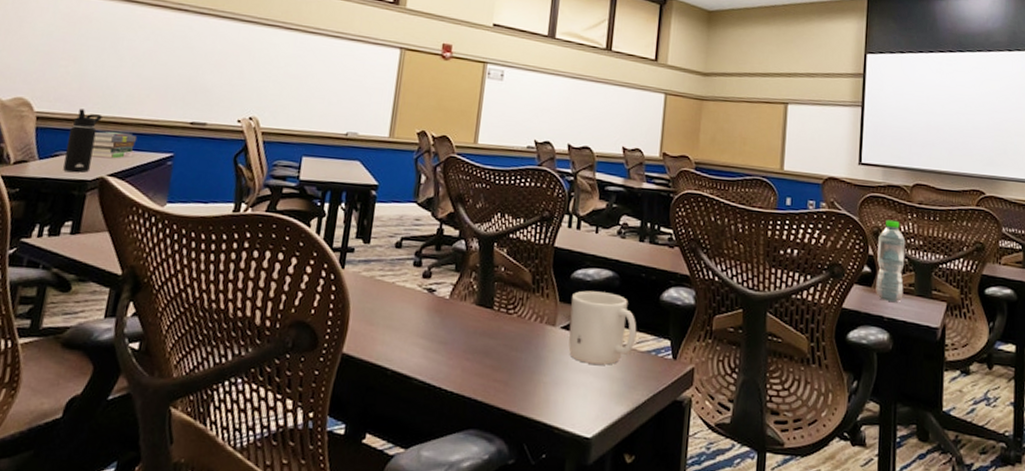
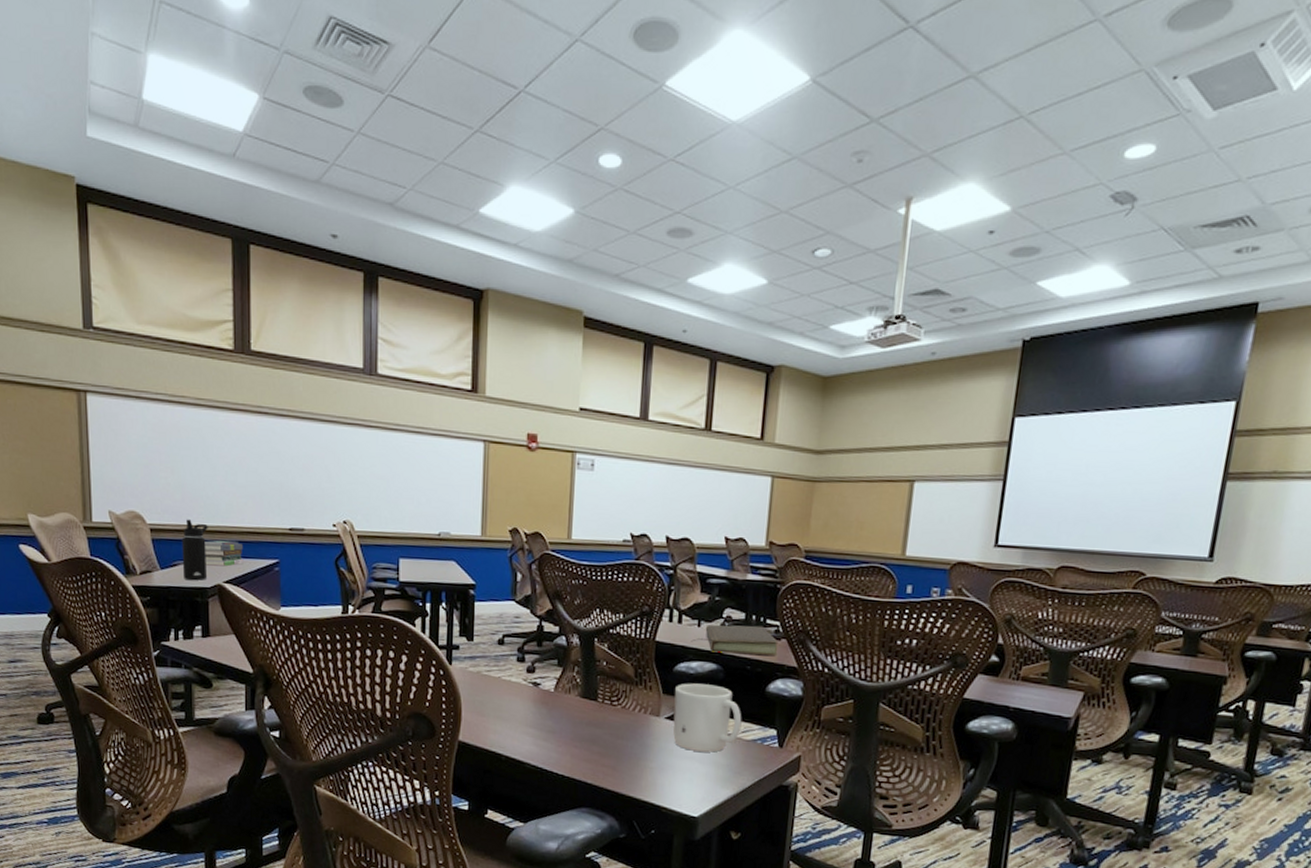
book: none [589,231,671,264] -> present [691,624,778,656]
water bottle: present [875,219,906,302] -> none [1002,606,1043,692]

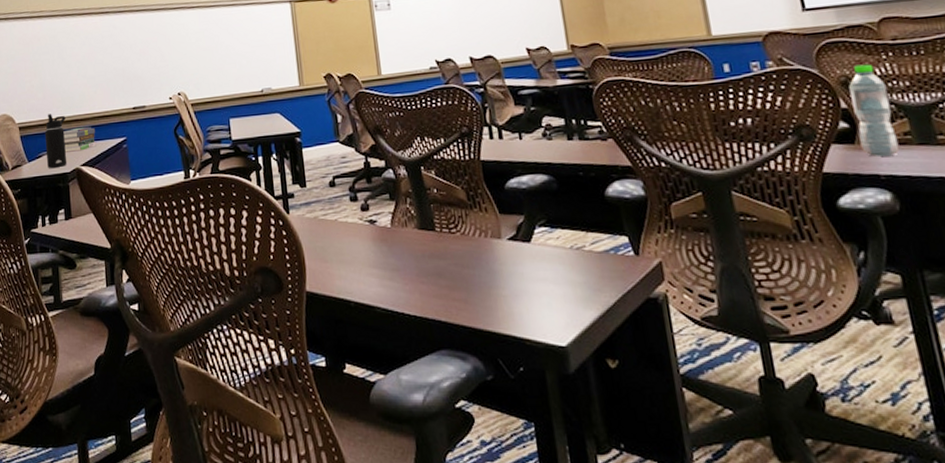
mug: present [673,683,742,752] -> none [510,197,590,272]
book: present [691,624,778,656] -> none [516,129,608,163]
water bottle: none [1002,606,1043,692] -> present [849,64,900,156]

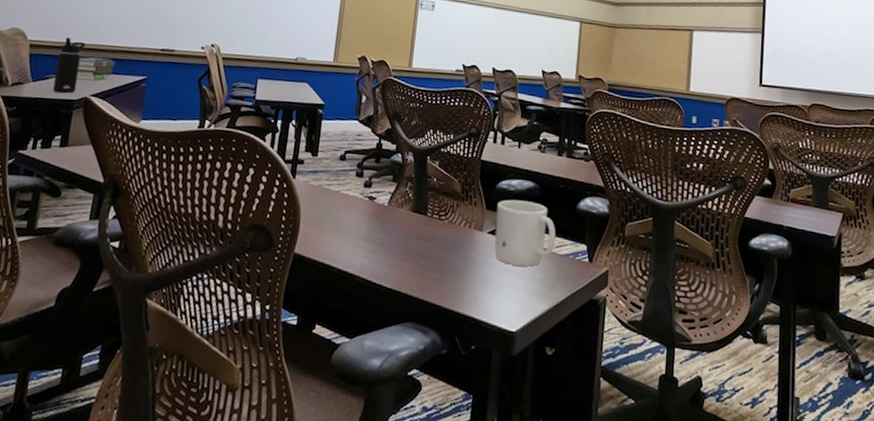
mug: none [510,197,590,272] -> present [494,199,556,267]
water bottle: present [849,64,900,156] -> none [776,136,804,212]

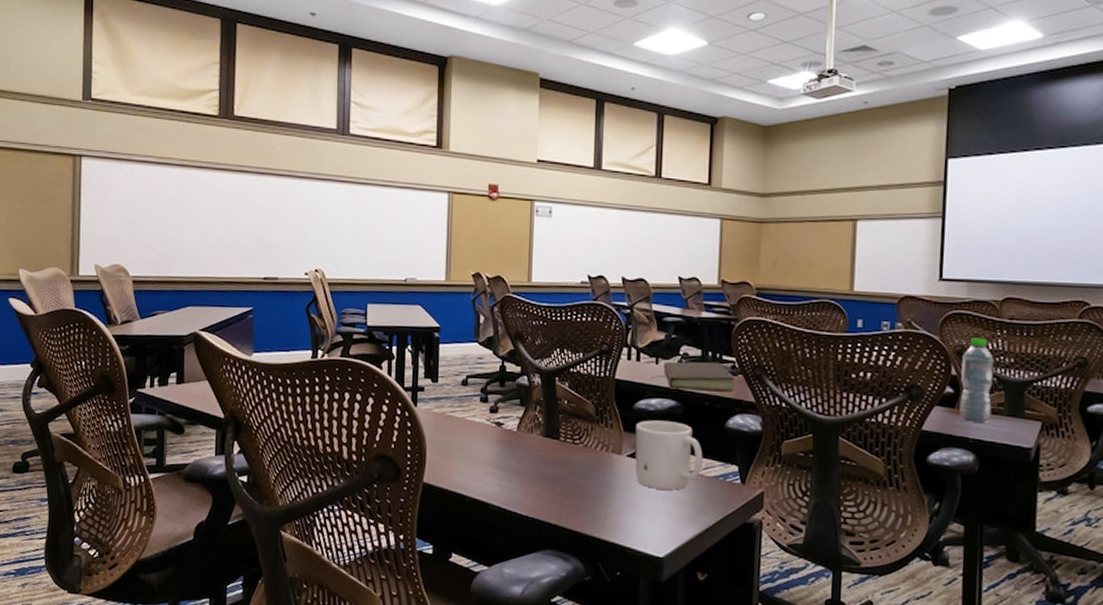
water bottle: present [53,37,86,93] -> none [161,271,187,329]
books: present [76,57,116,82] -> none [183,290,220,315]
book: none [512,146,587,176] -> present [650,361,735,392]
water bottle: none [776,136,804,212] -> present [959,337,994,422]

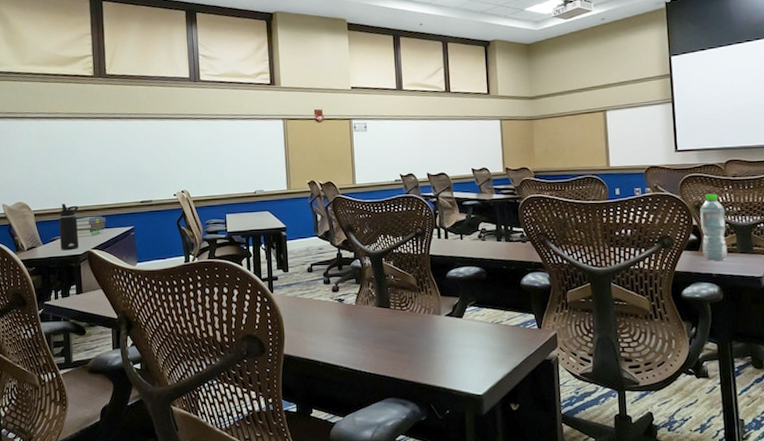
water bottle: none [161,271,187,329] -> present [58,203,79,250]
books: none [183,290,220,315] -> present [76,216,107,237]
mug: present [635,420,703,490] -> none [449,284,506,340]
book: present [650,361,735,392] -> none [457,233,525,258]

